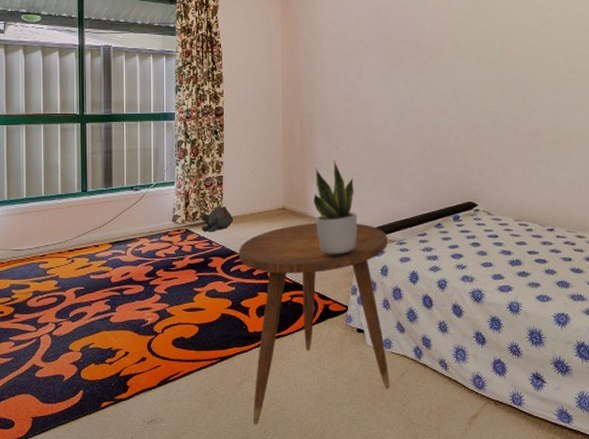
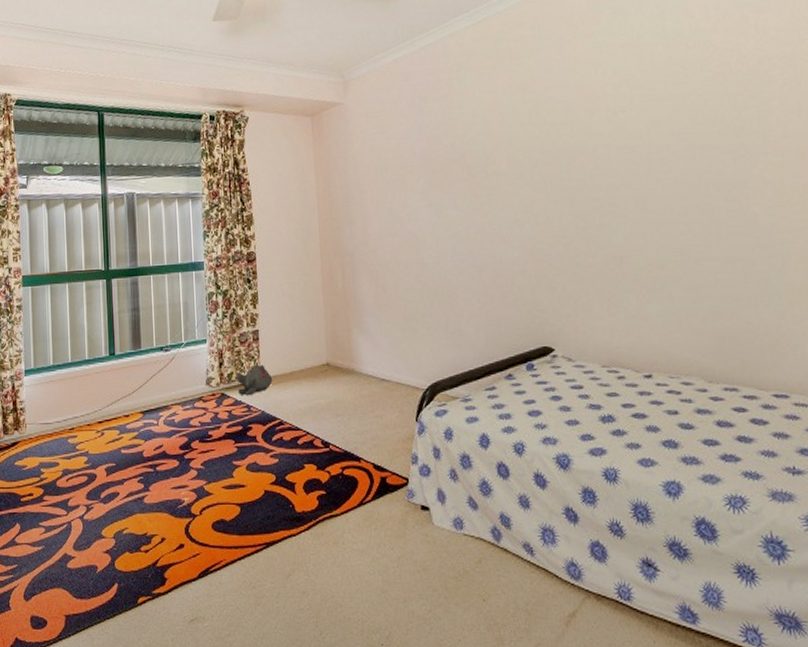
side table: present [239,223,390,425] -> none [280,377,465,625]
potted plant: present [313,161,357,255] -> none [361,306,414,417]

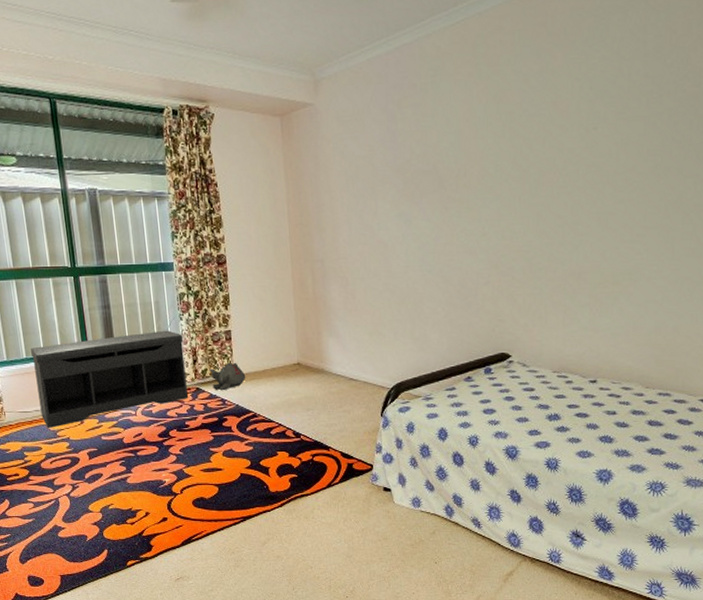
bench: none [58,331,212,441] -> present [31,330,188,428]

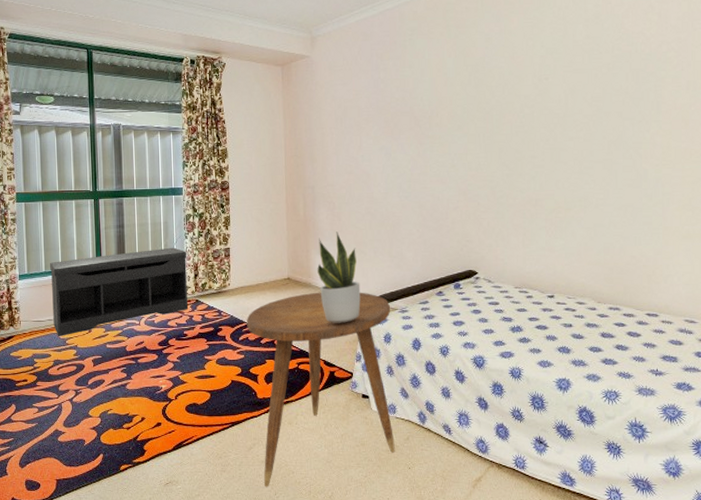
plush toy: present [209,362,246,391] -> none [208,276,241,303]
side table: none [253,378,420,582] -> present [246,292,395,487]
potted plant: none [330,311,380,412] -> present [317,232,361,323]

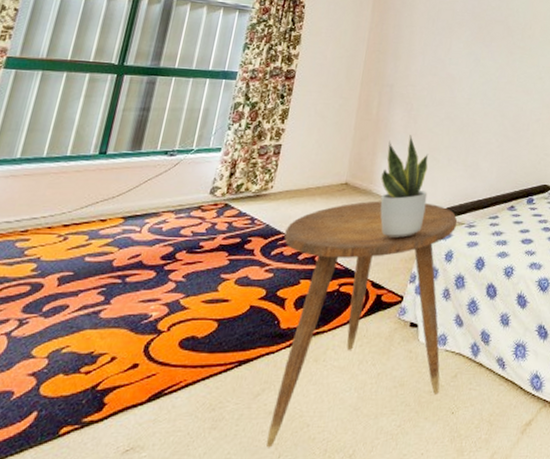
bench: present [50,247,188,336] -> none [11,139,226,245]

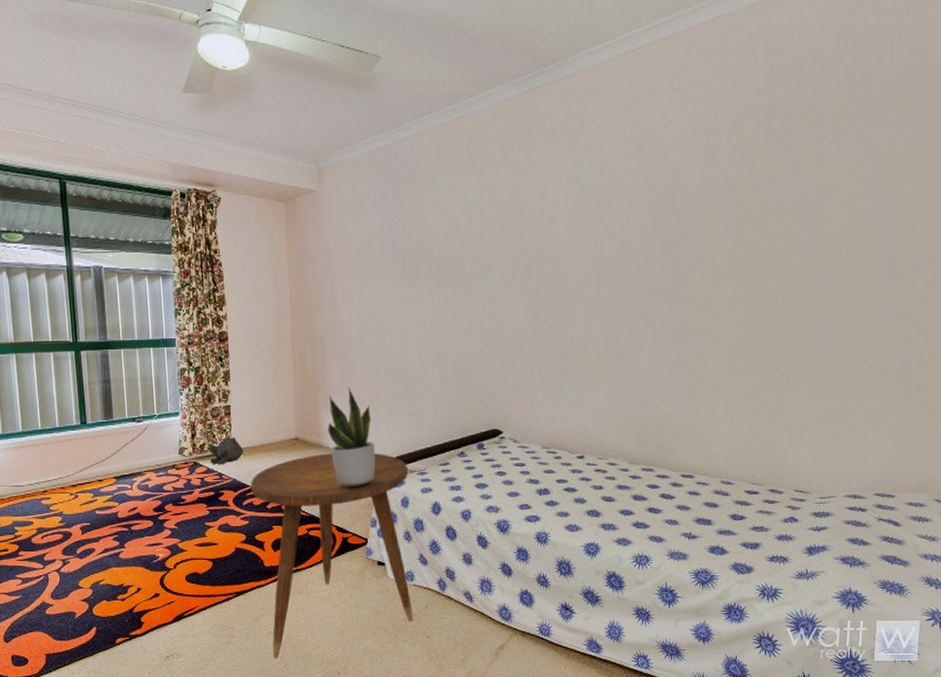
plush toy: none [245,177,286,209] -> present [207,437,244,465]

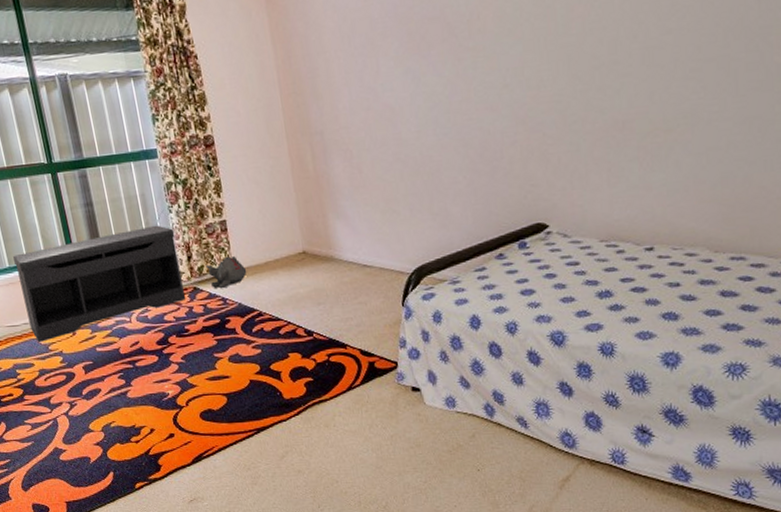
bench: none [27,405,185,502] -> present [13,225,185,342]
side table: present [250,453,413,659] -> none [258,262,459,500]
potted plant: present [328,387,376,486] -> none [336,188,399,304]

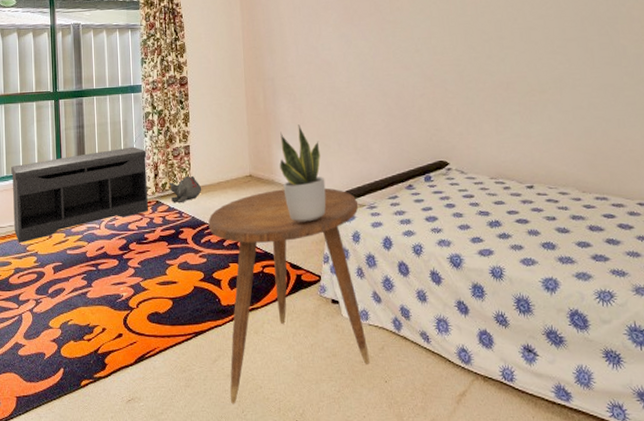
side table: none [258,262,459,500] -> present [208,187,369,404]
potted plant: none [336,188,399,304] -> present [279,124,326,222]

